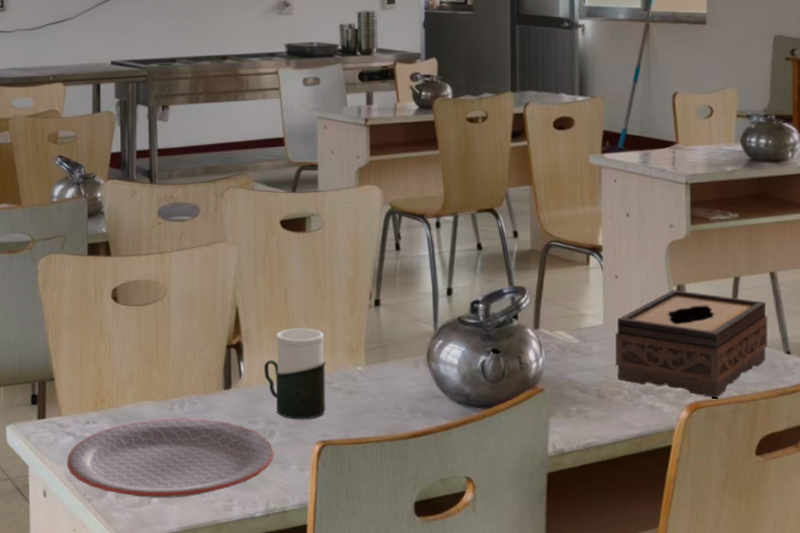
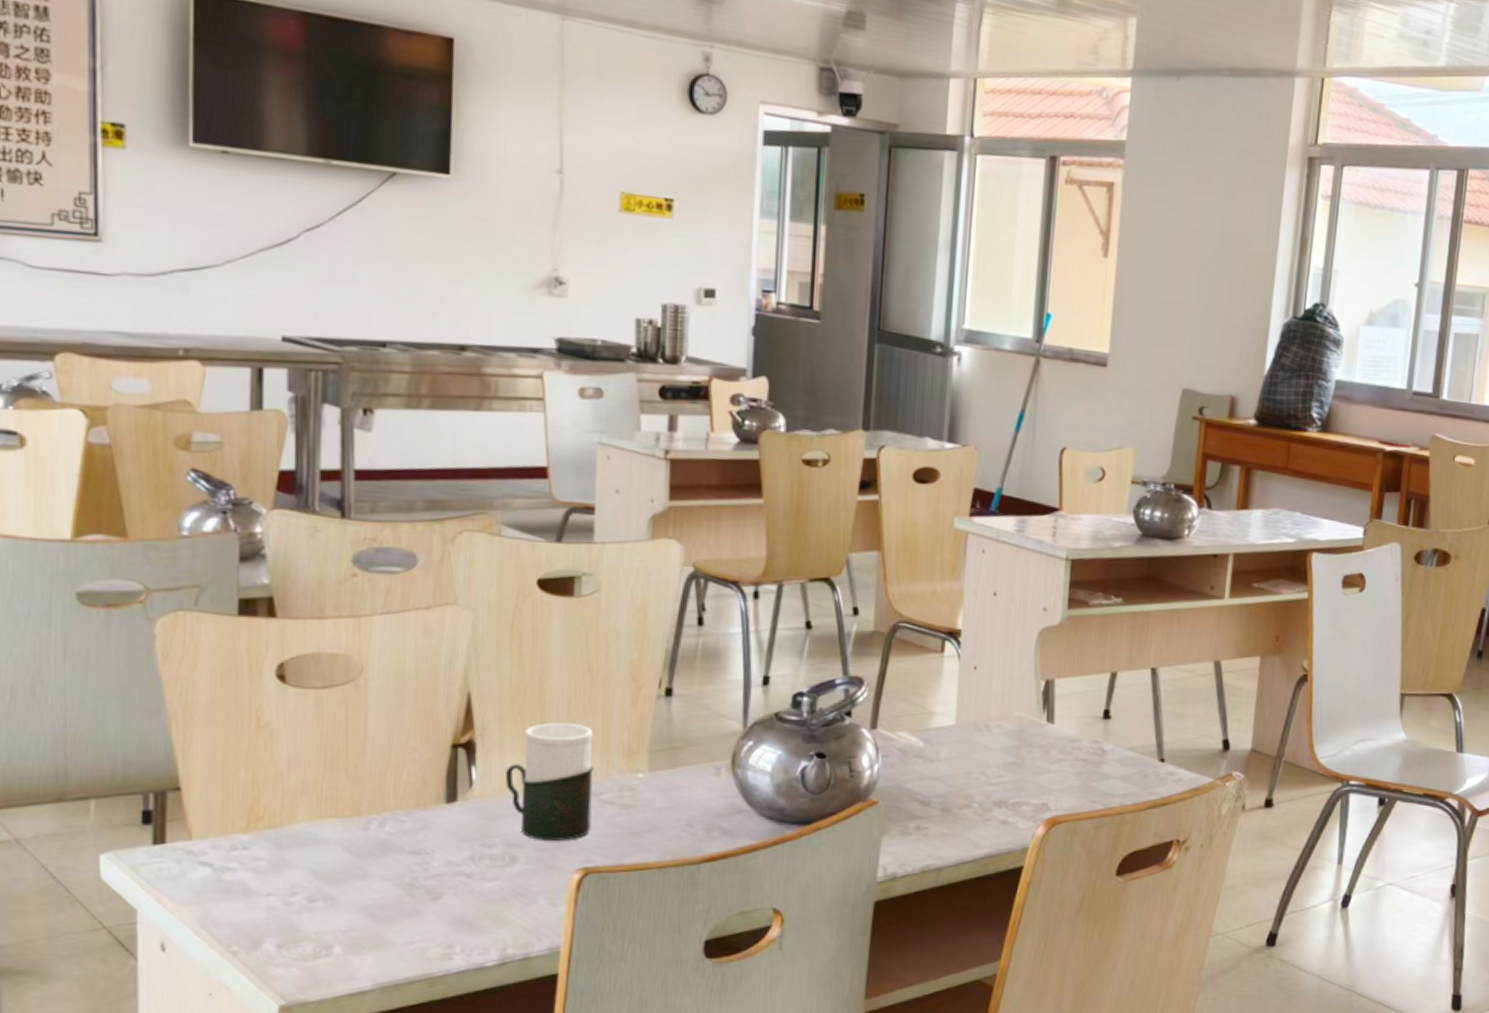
plate: present [67,418,273,499] -> none [200,841,515,948]
tissue box: present [615,290,768,398] -> none [965,685,1144,811]

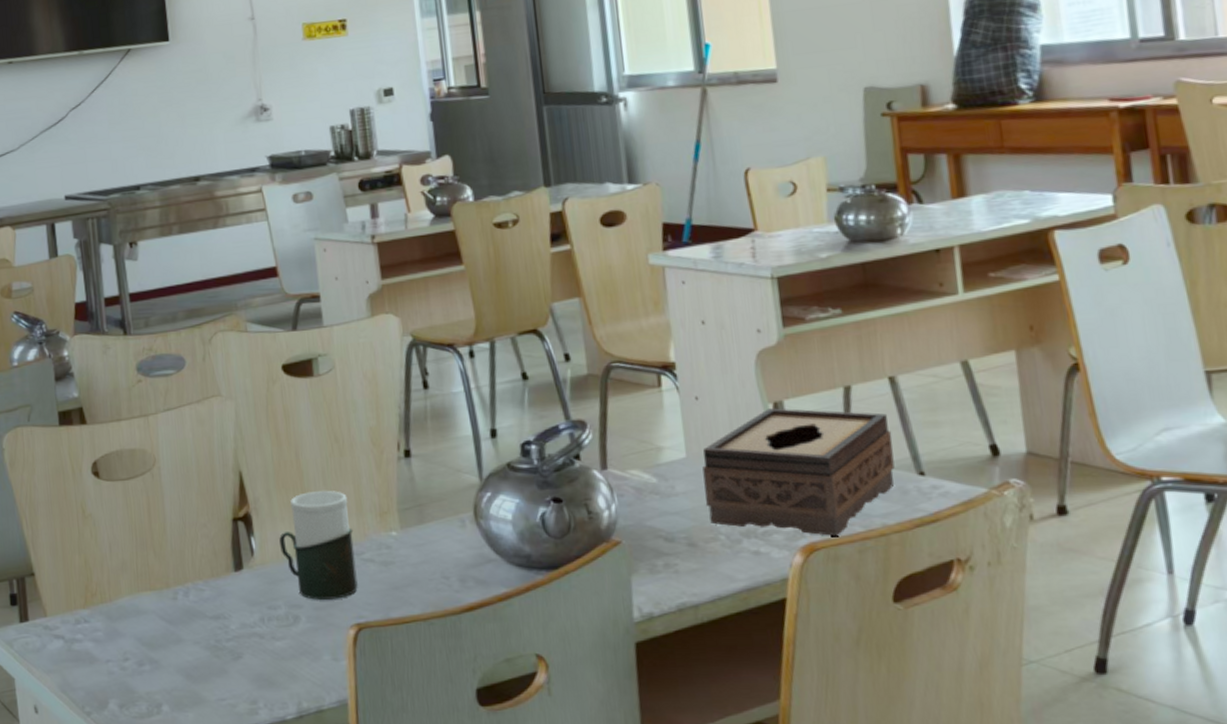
tissue box: none [965,685,1144,811] -> present [702,408,895,536]

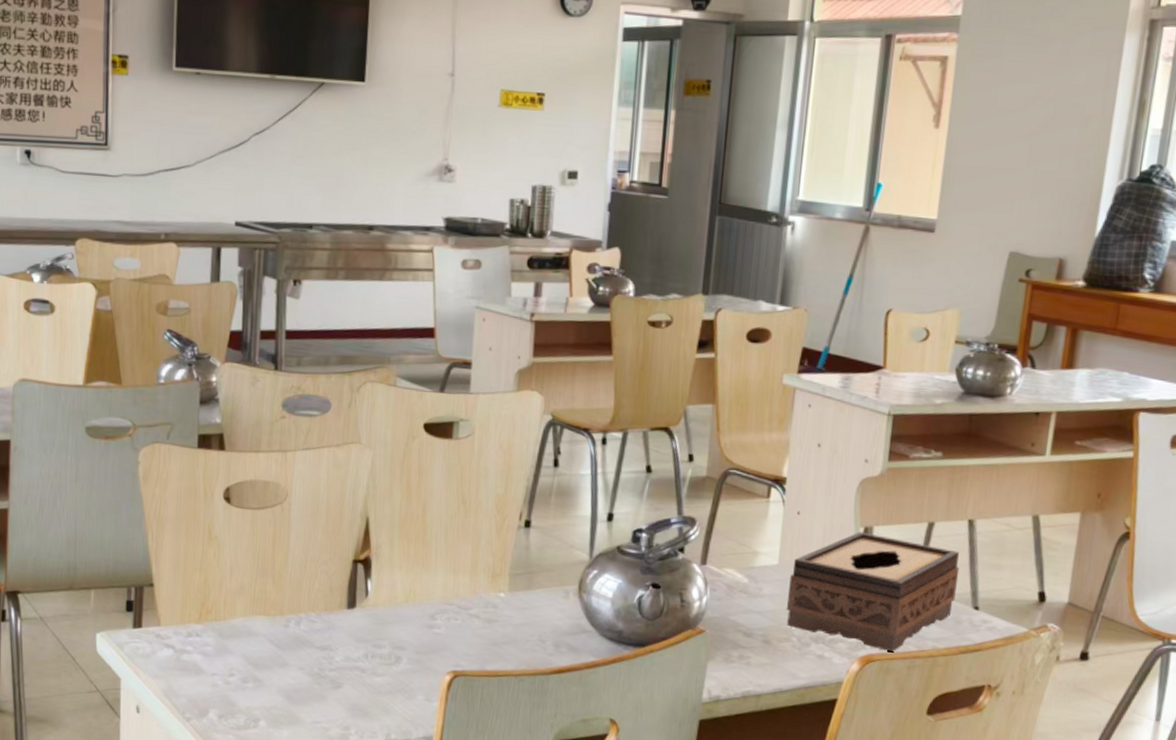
cup: present [279,490,358,600] -> none [394,546,465,647]

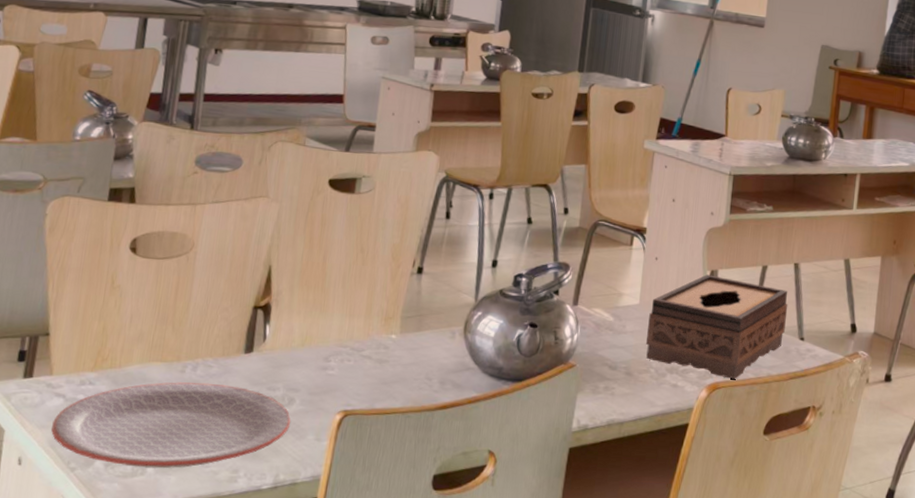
plate: none [165,636,399,723] -> present [51,382,291,469]

